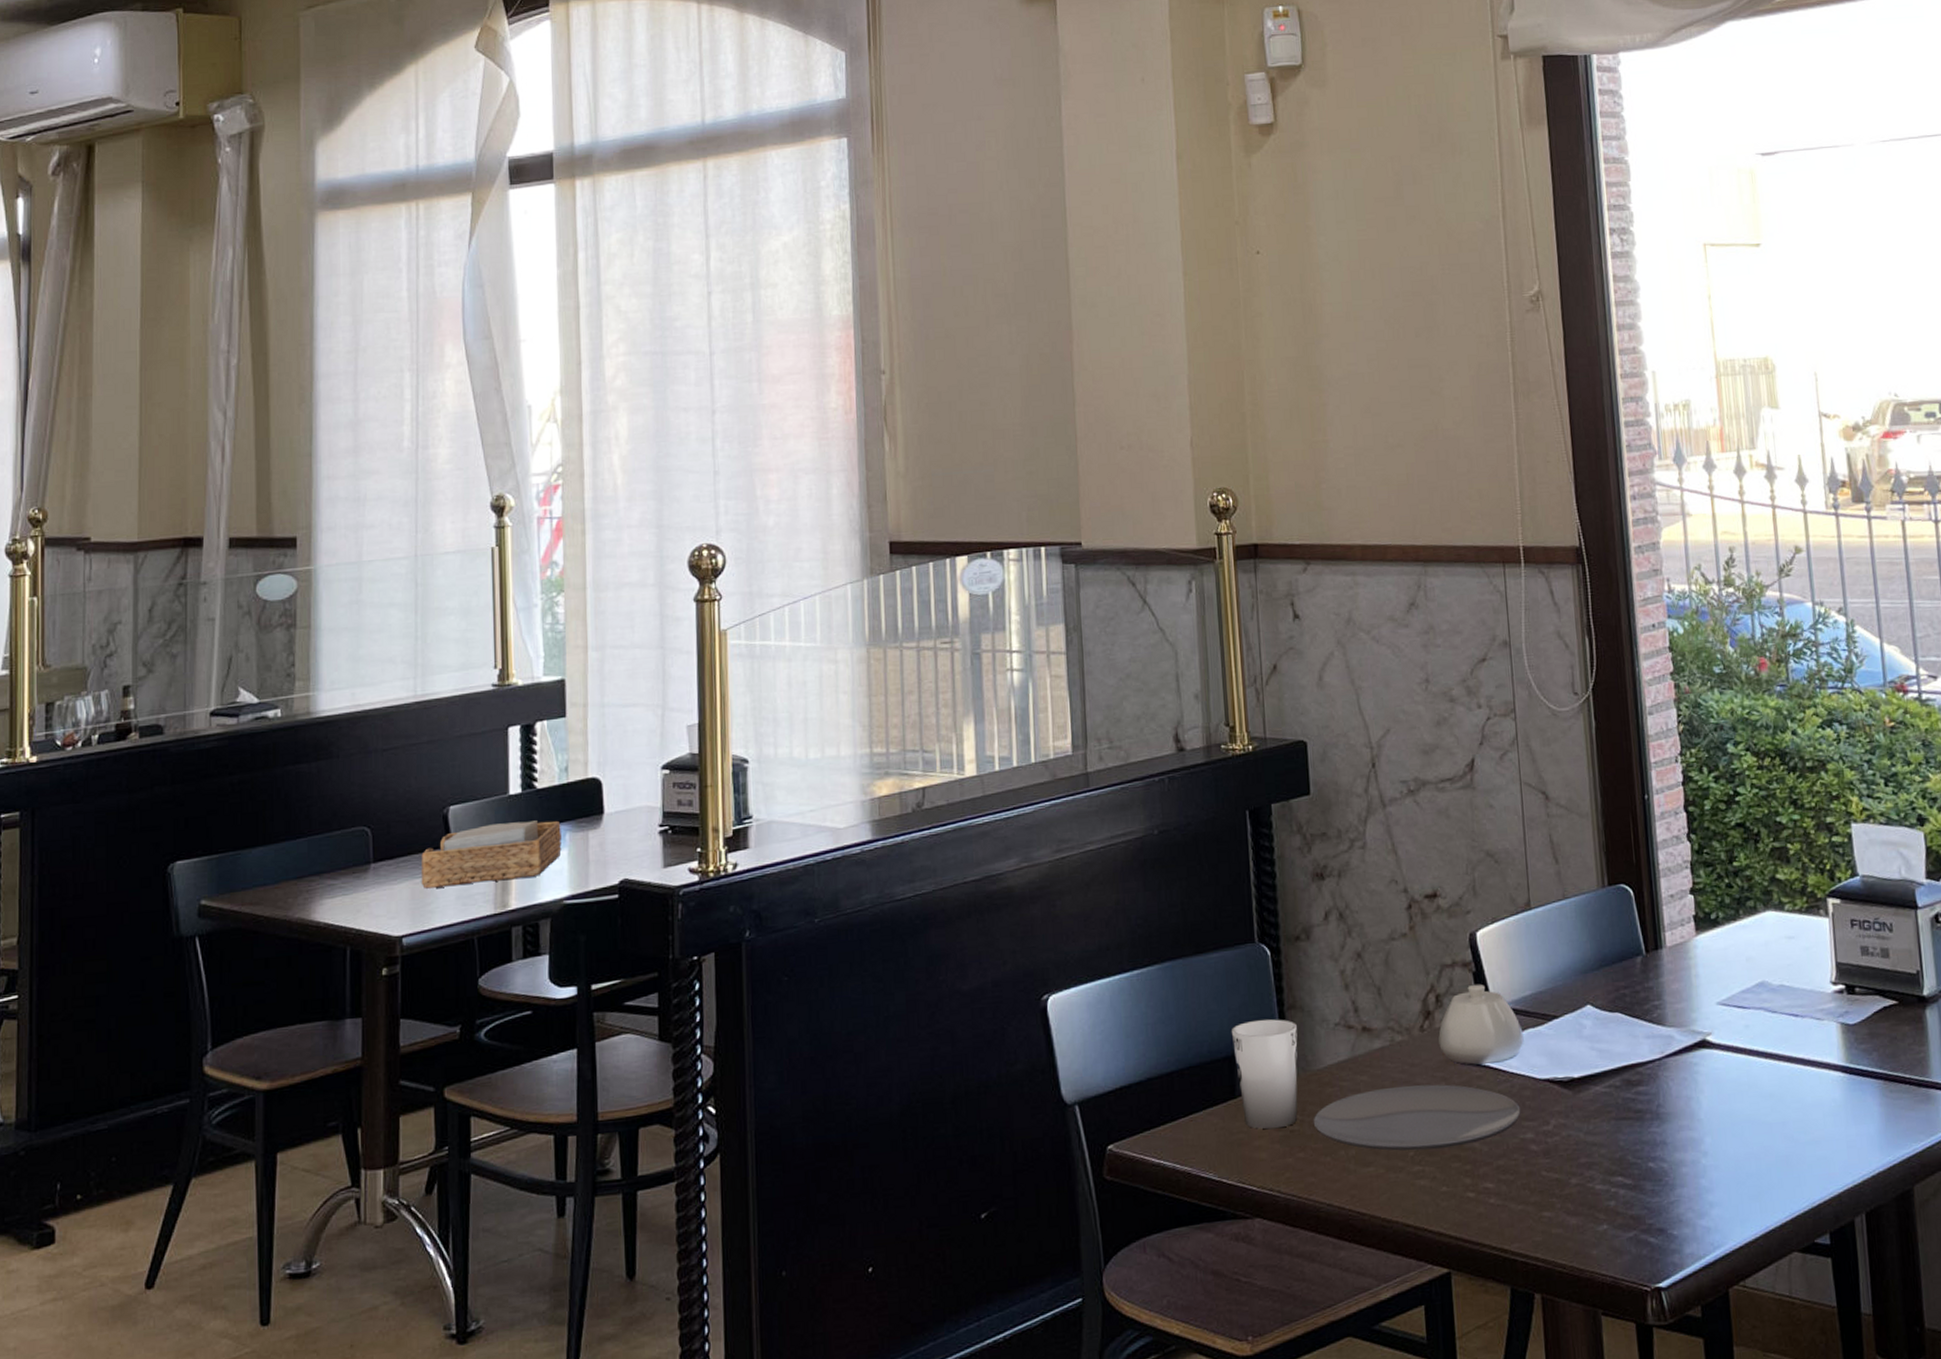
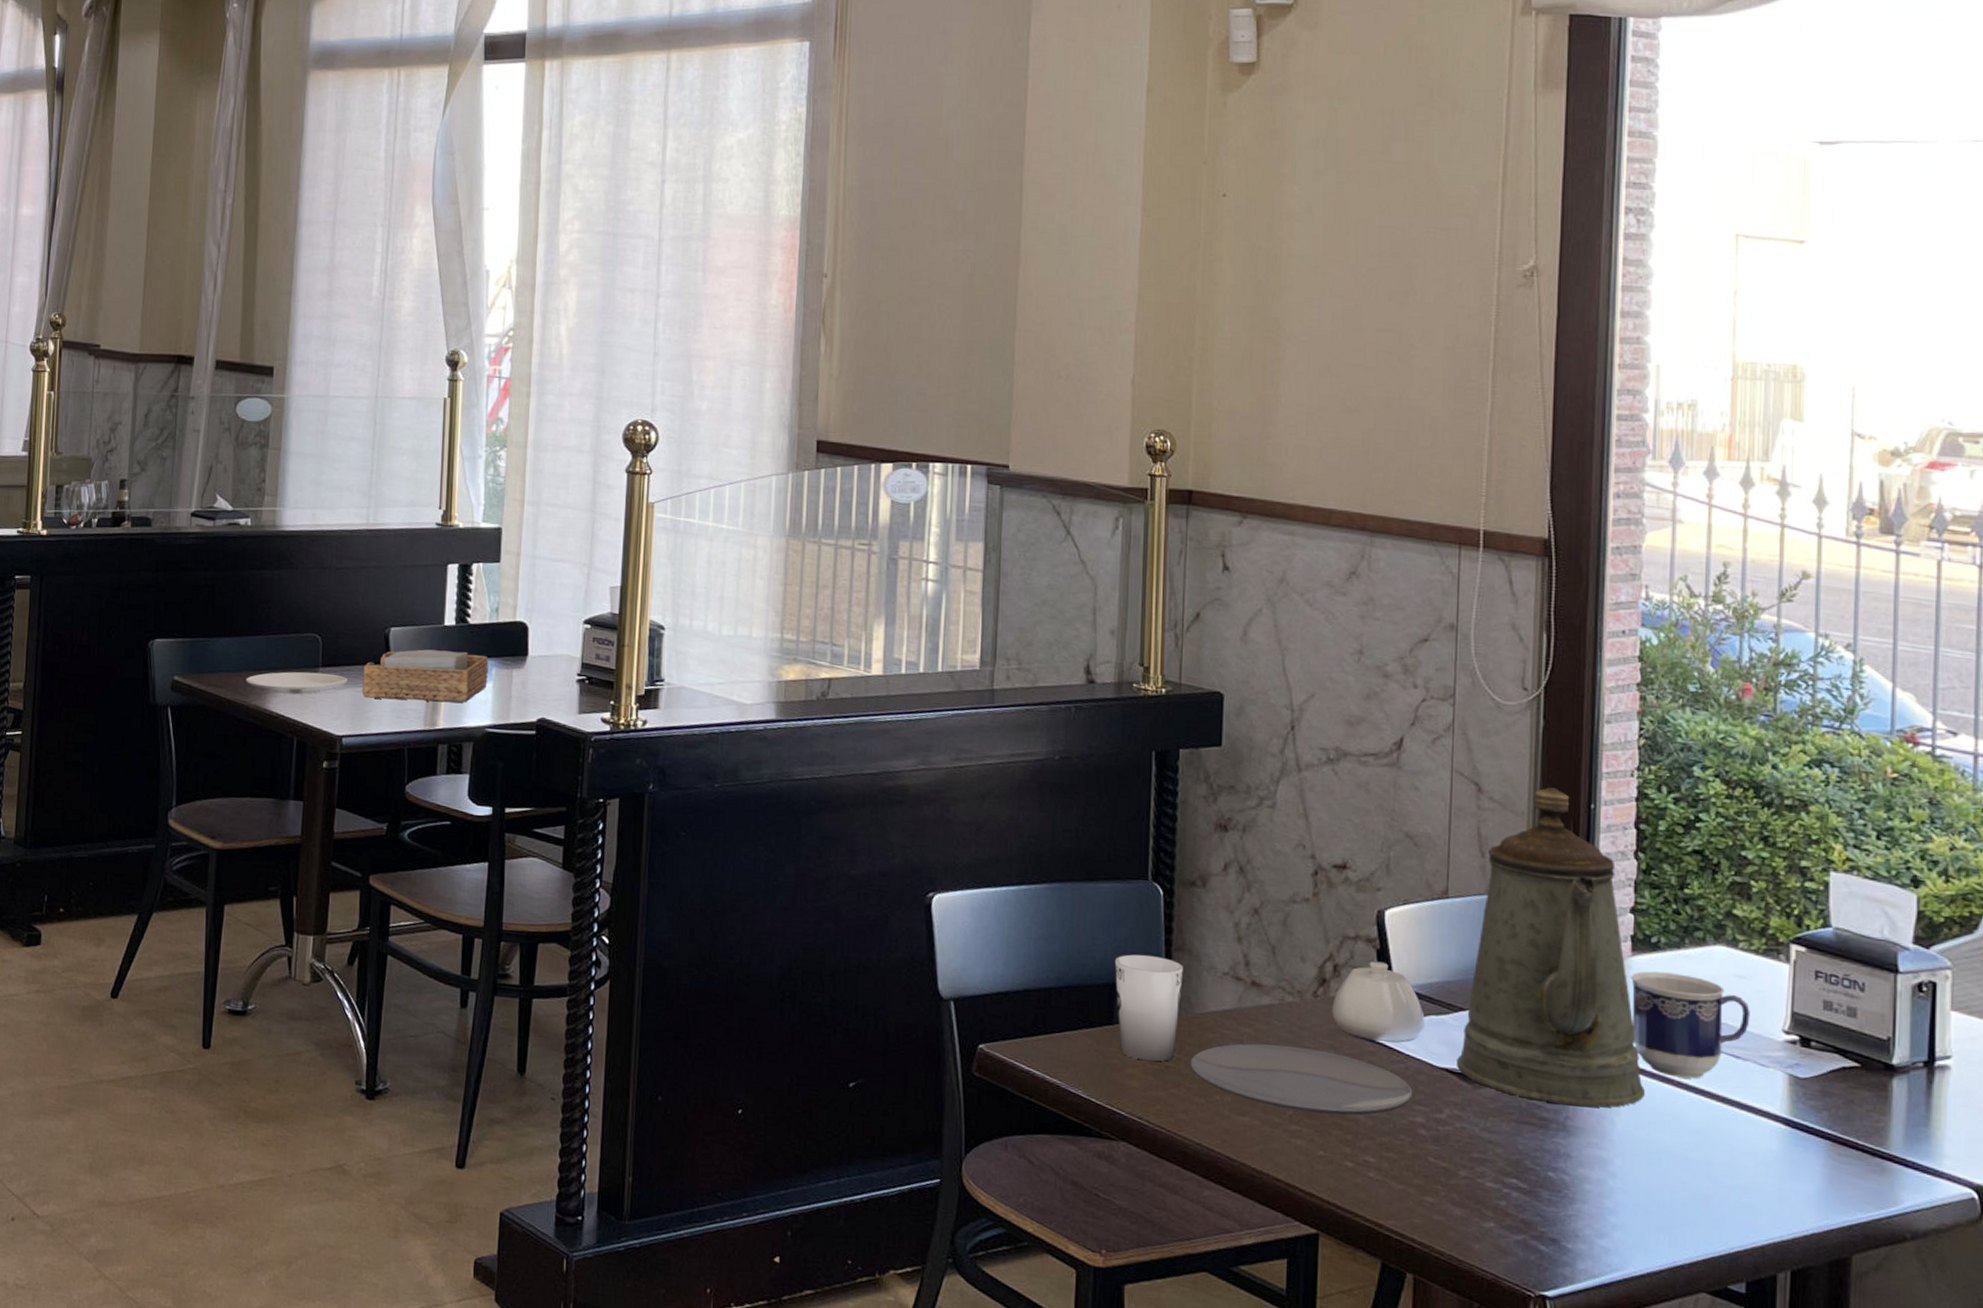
plate: none [286,868,404,900] -> present [246,671,347,695]
coffee pot: none [1556,784,1723,1095] -> present [1457,787,1645,1108]
cup: none [1698,944,1803,1046] -> present [1631,971,1750,1079]

